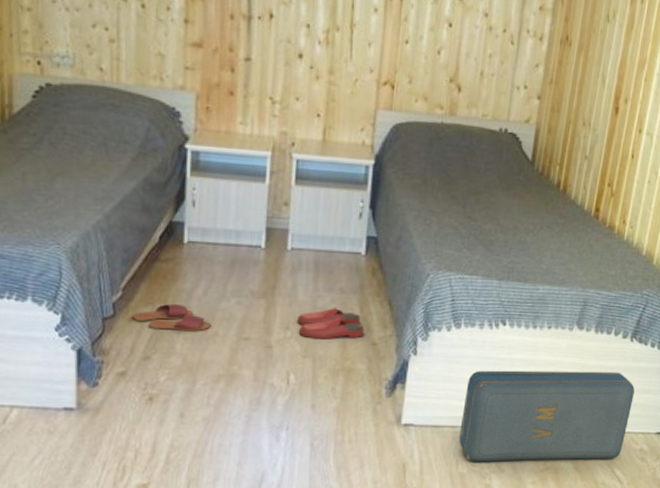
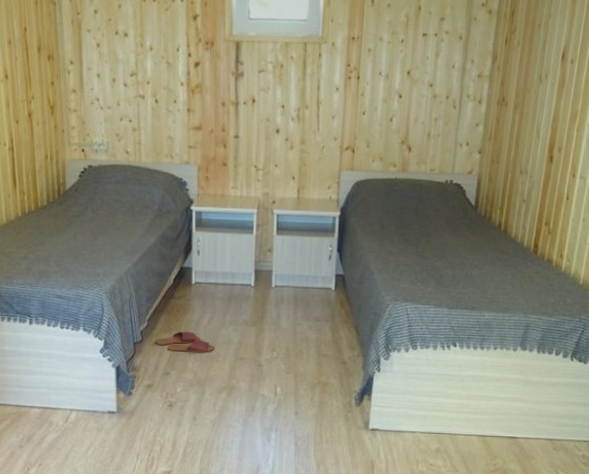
slippers: present [297,307,365,339] -> none [281,332,336,359]
suitcase: present [459,370,635,462] -> none [418,384,576,463]

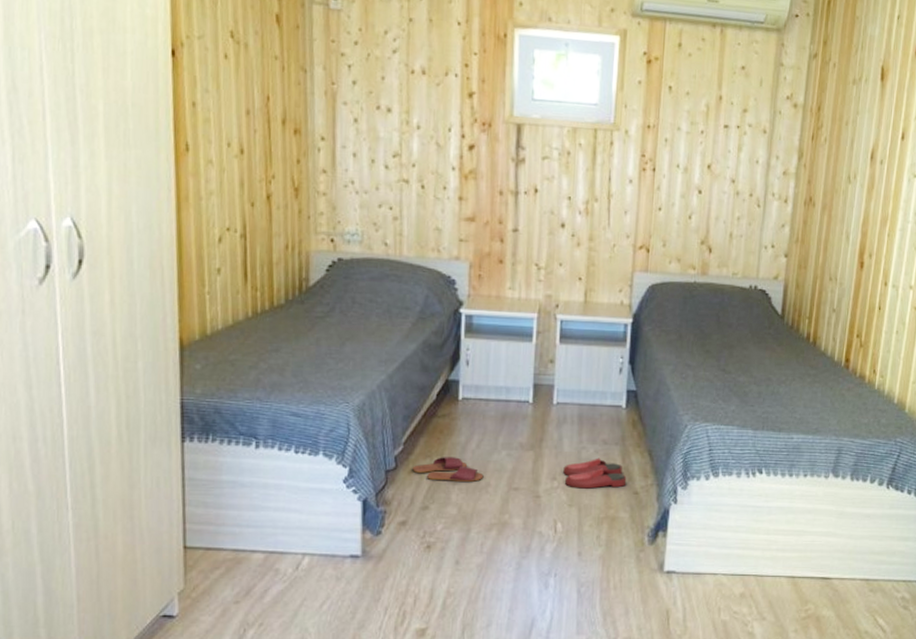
slippers: none [281,332,336,359] -> present [563,457,627,489]

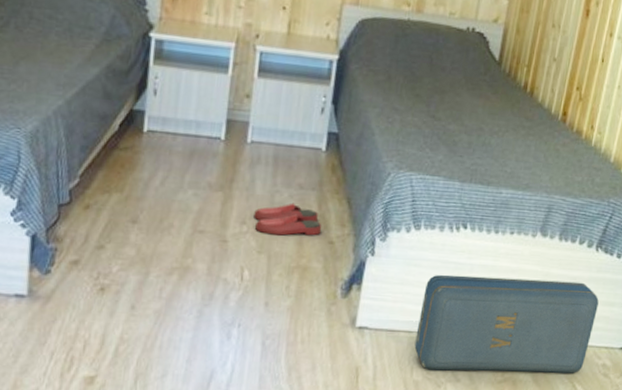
slippers: present [412,457,484,482] -> none [88,193,167,222]
suitcase: none [720,518,893,610] -> present [414,274,599,373]

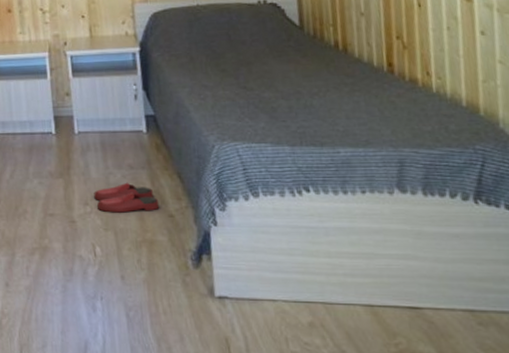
suitcase: present [414,274,599,373] -> none [279,239,501,344]

